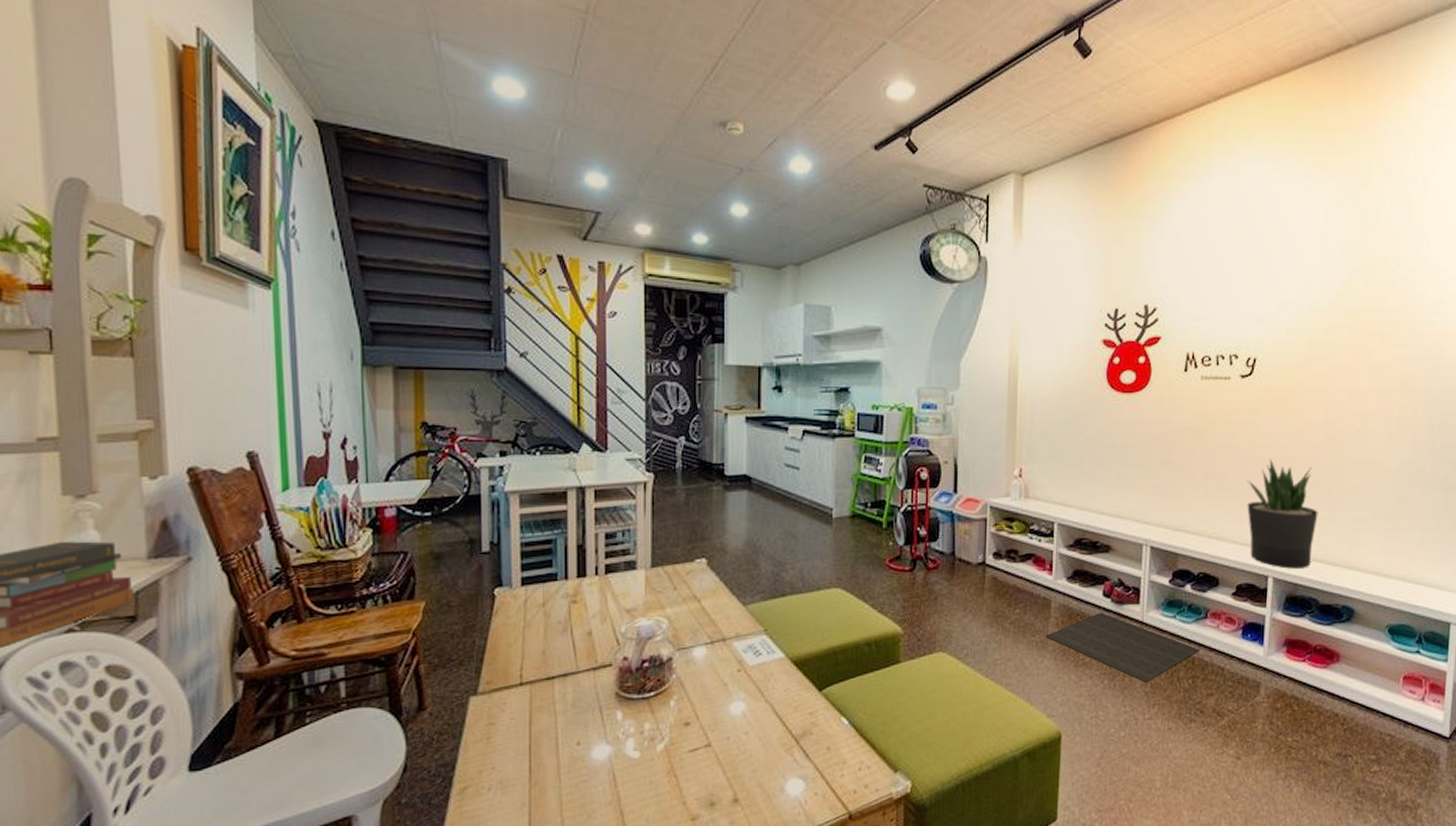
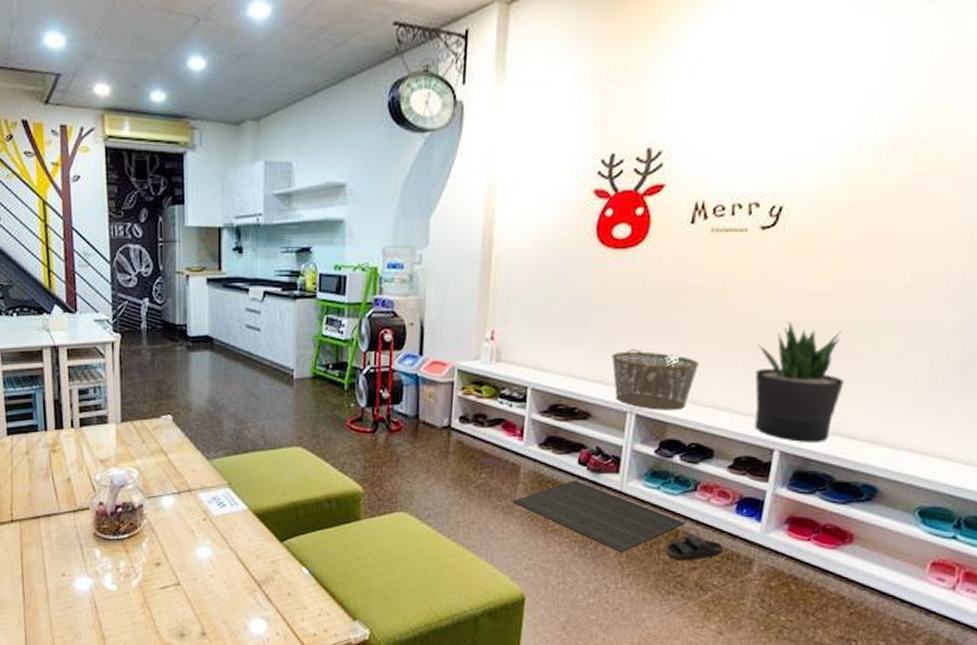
basket: none [1126,484,1200,542] -> present [611,348,699,411]
sandal: none [1184,660,1234,688] -> present [665,533,724,561]

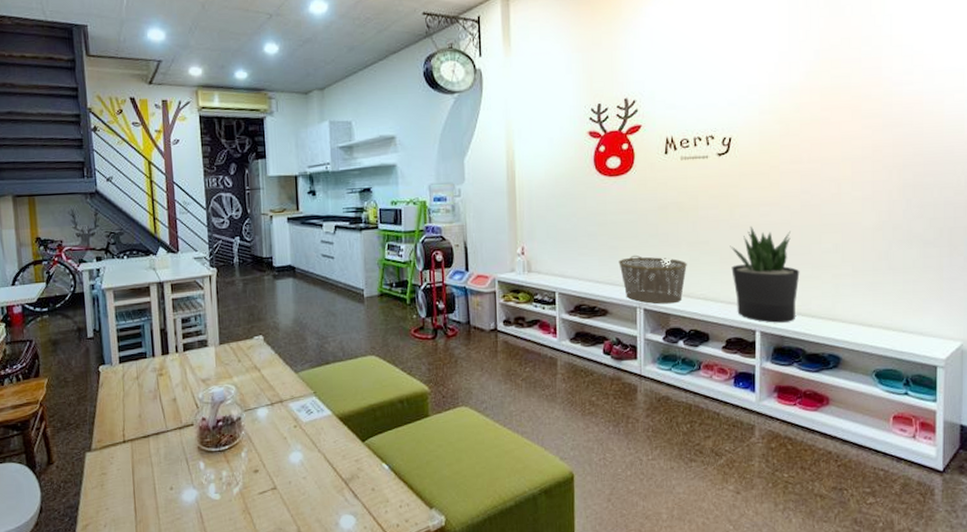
doormat: present [512,480,684,552] -> none [553,368,695,428]
sandal: present [665,533,724,561] -> none [683,406,729,431]

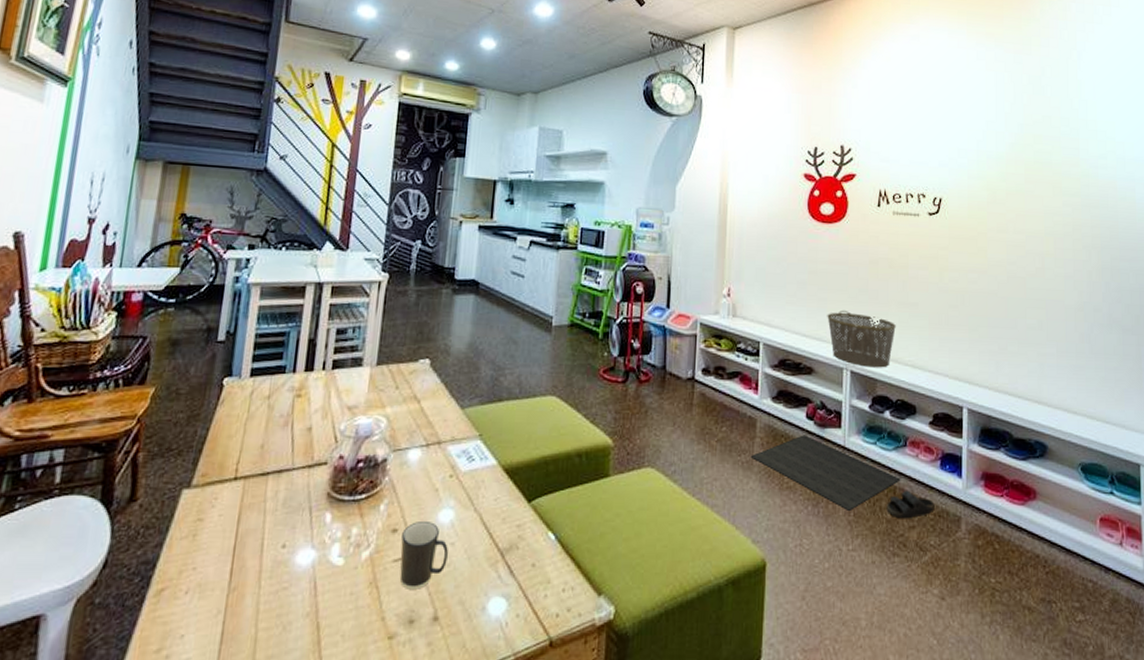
mug: none [262,462,302,513] -> present [399,520,448,589]
doormat: none [553,368,695,428] -> present [750,435,900,511]
sandal: none [683,406,729,431] -> present [886,490,935,519]
planter: present [730,227,800,323] -> none [938,293,1006,401]

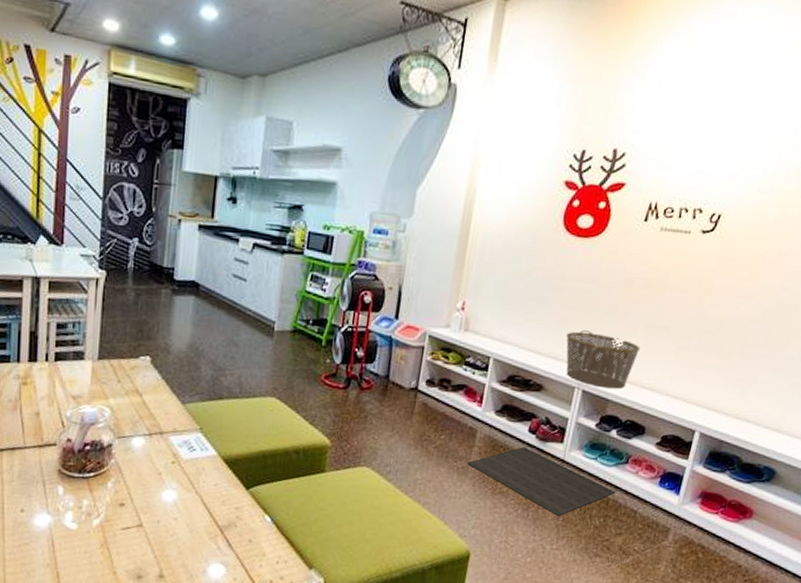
mug: present [399,520,448,589] -> none [128,498,172,553]
sandal: present [886,490,935,519] -> none [596,502,646,527]

